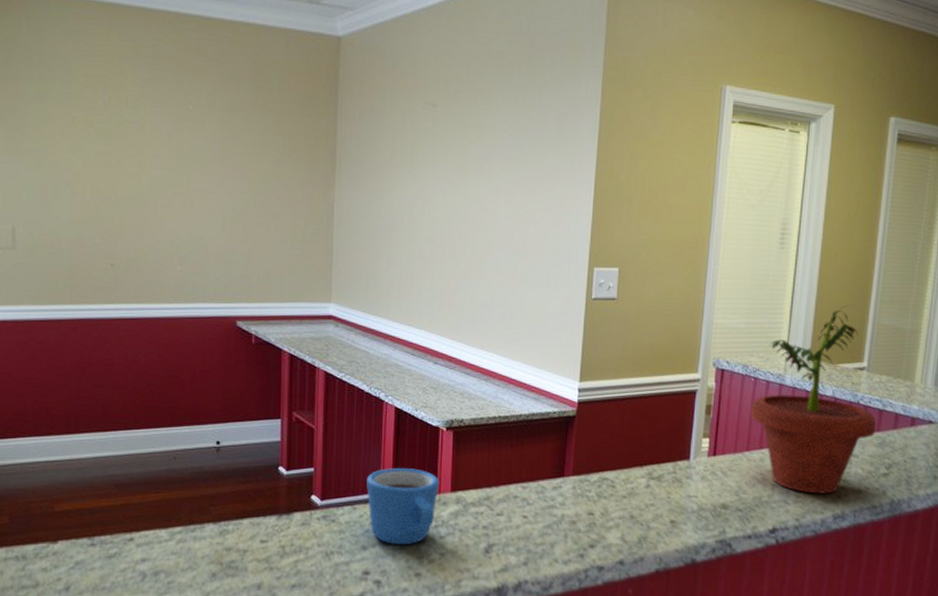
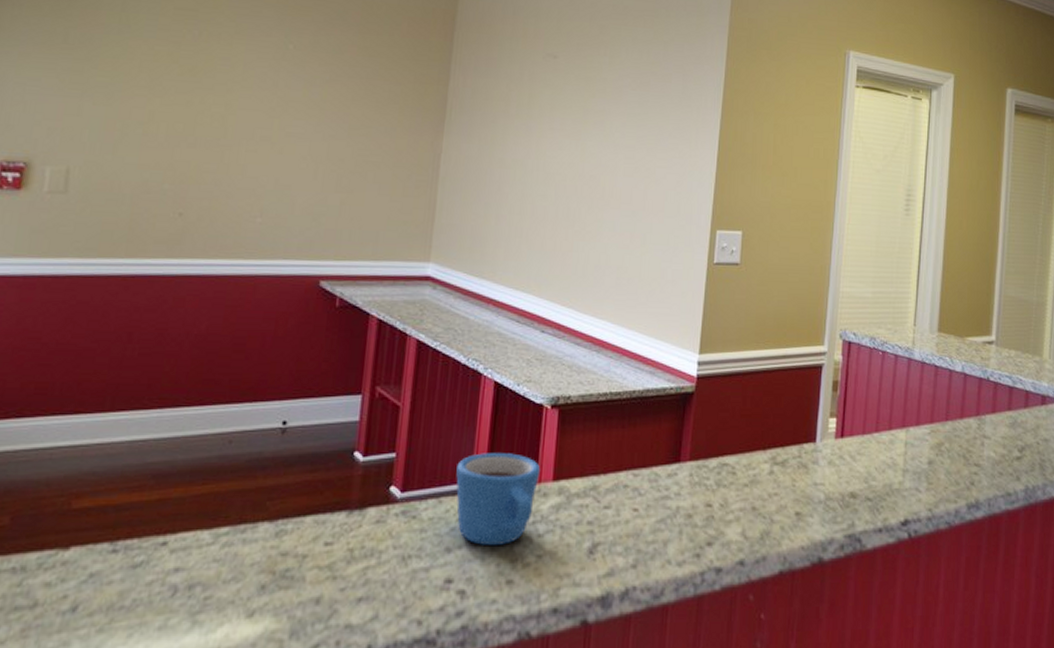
potted plant: present [750,305,877,494] -> none [878,275,1007,480]

